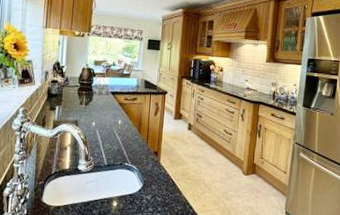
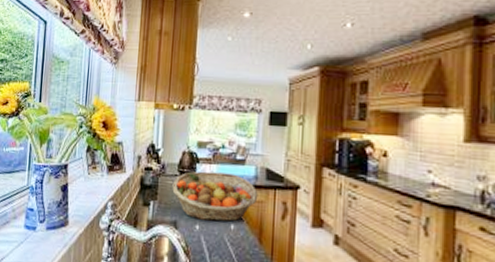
fruit basket: none [74,82,139,119] -> present [172,171,258,222]

